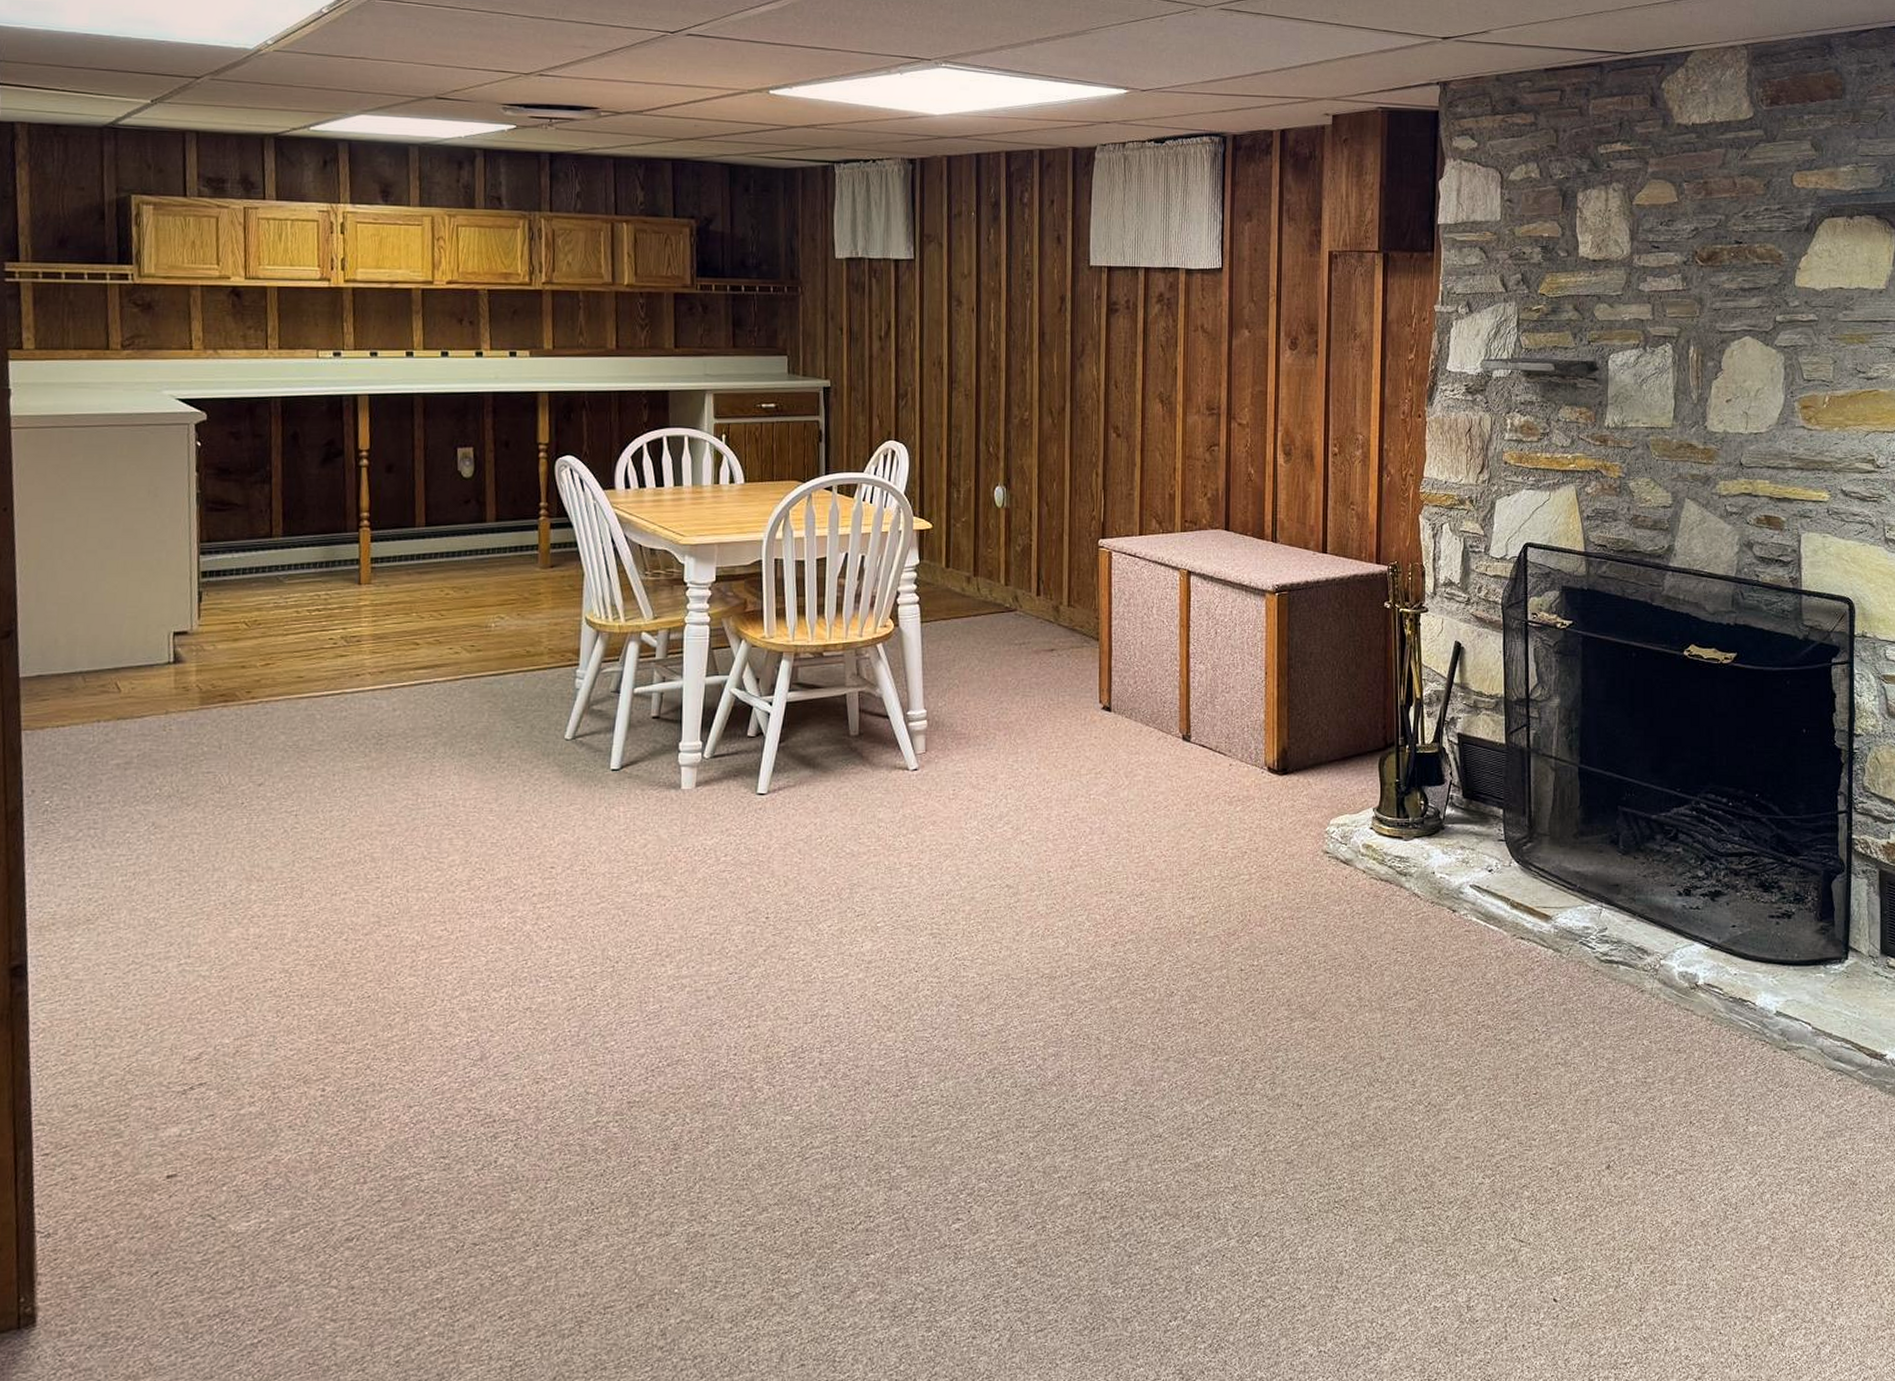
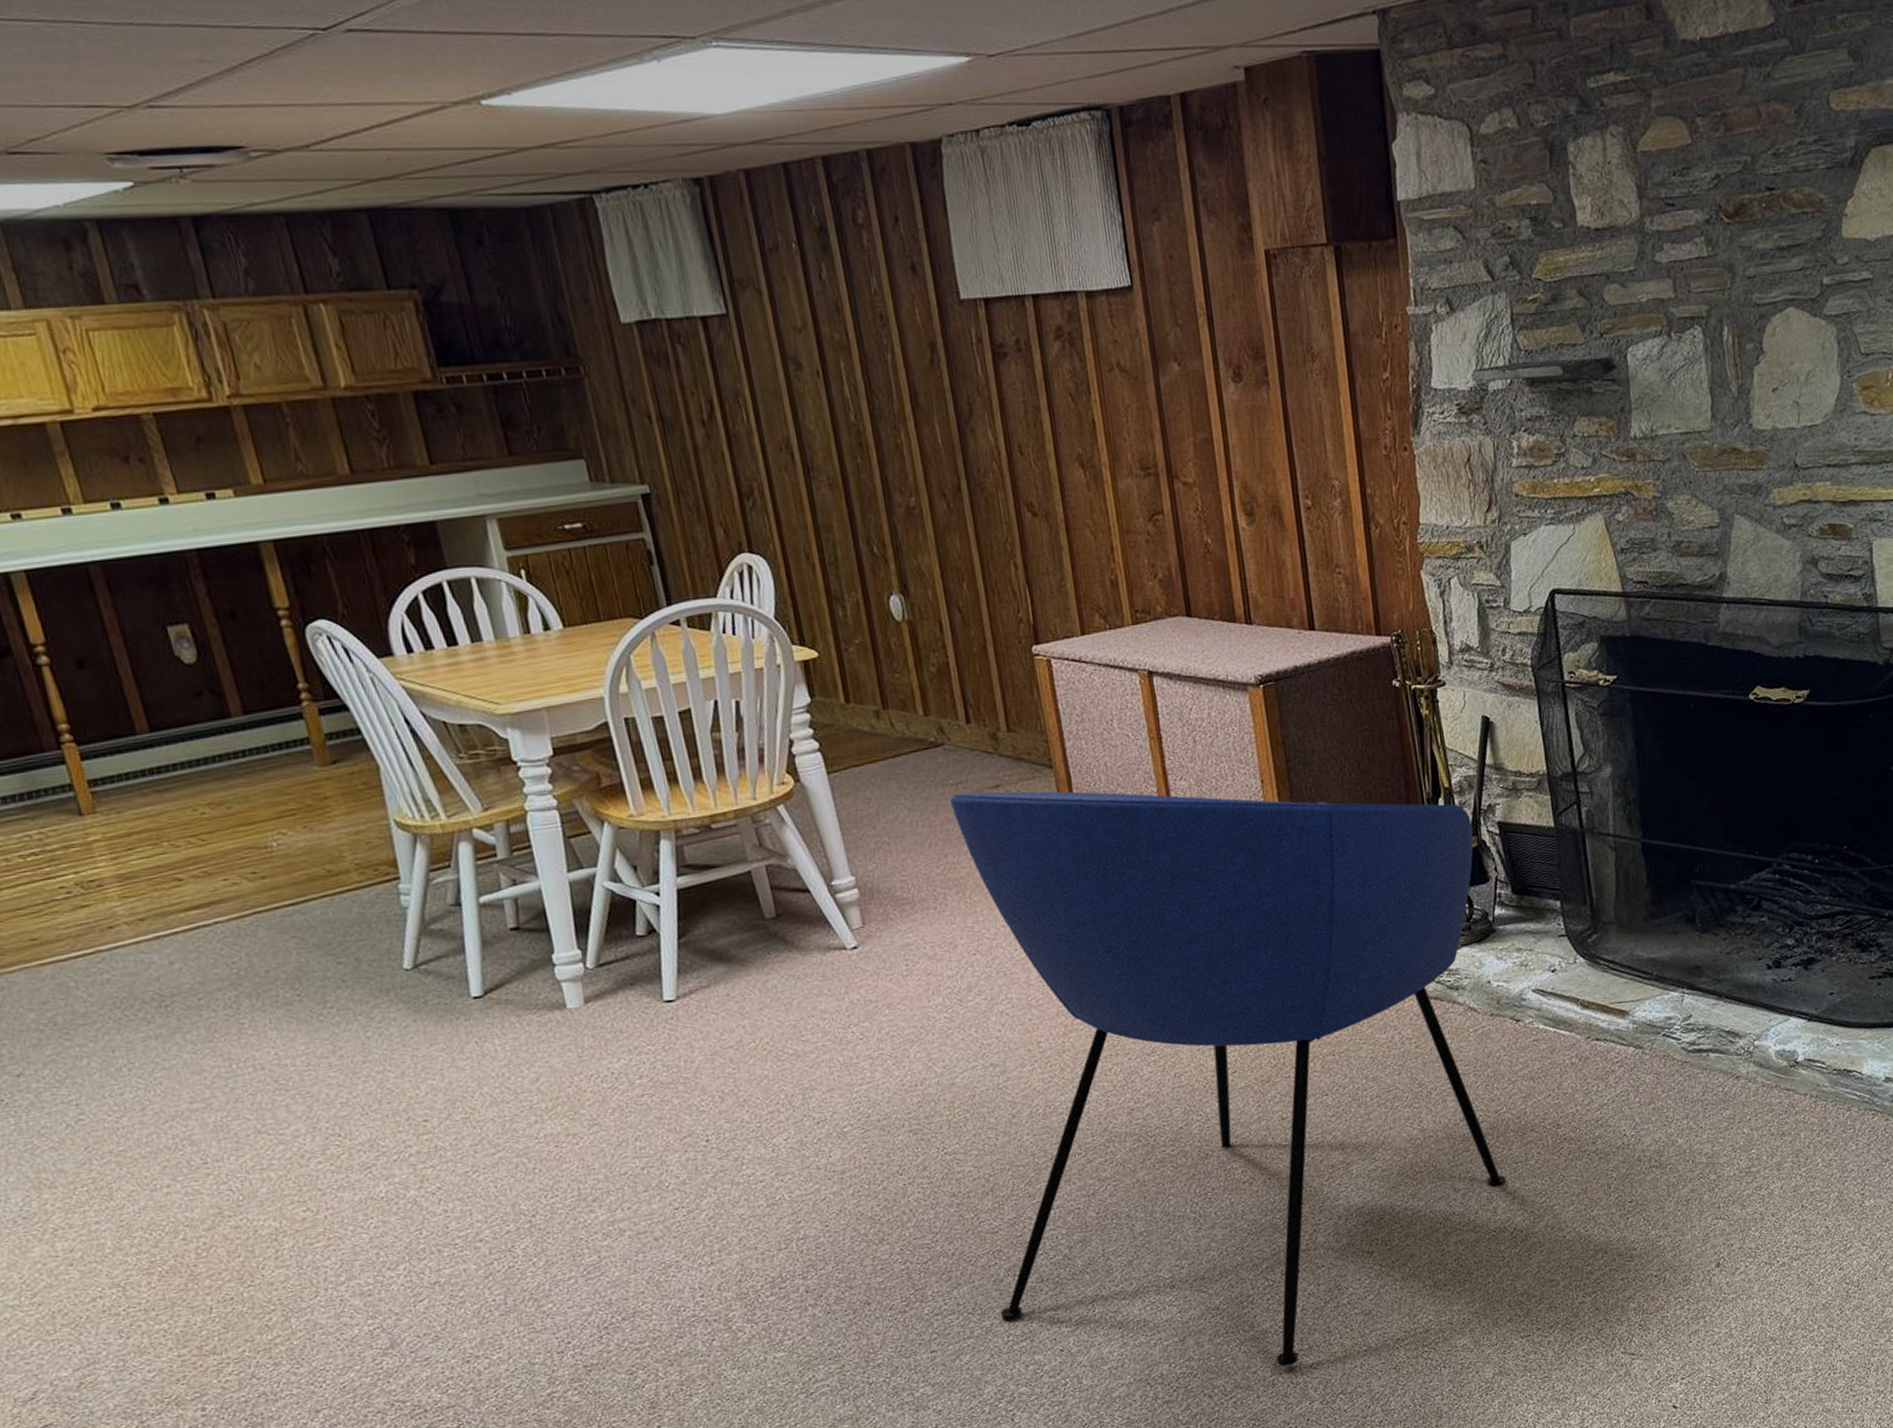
armchair: none [975,652,1435,1201] -> present [950,791,1507,1367]

